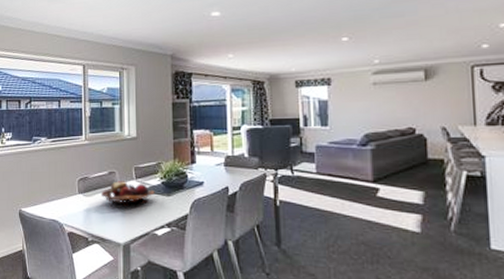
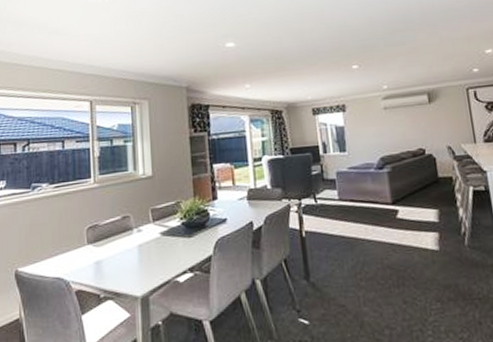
fruit basket: present [100,181,155,206] -> none [113,225,175,253]

